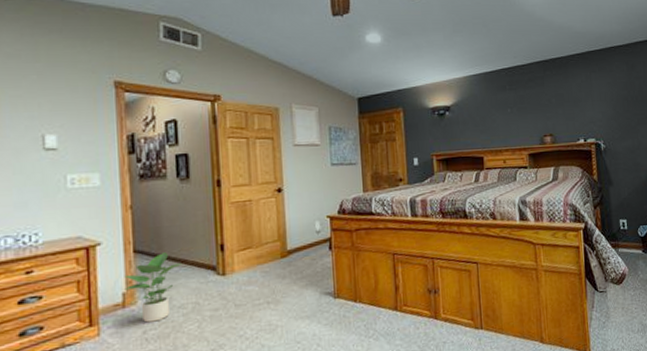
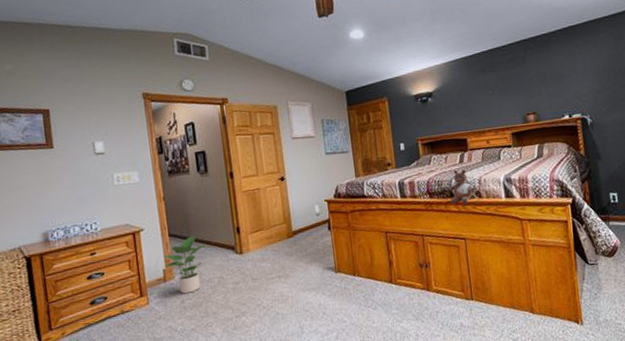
stuffed bear: none [464,189,491,226] -> present [450,170,476,205]

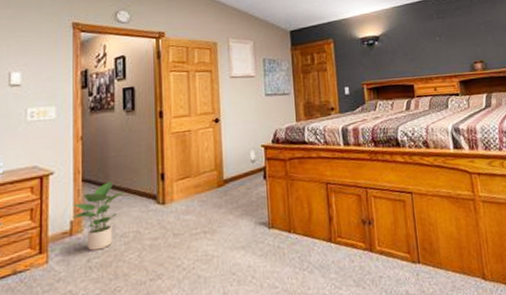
stuffed bear: present [450,170,476,205] -> none [396,117,423,155]

